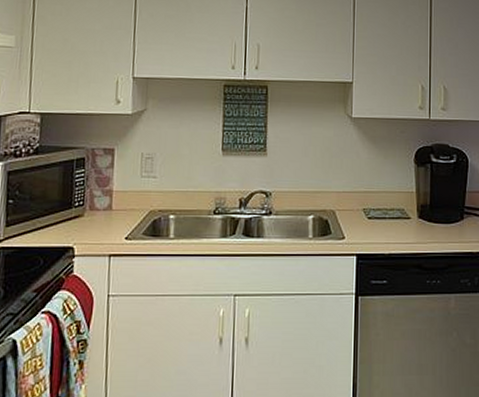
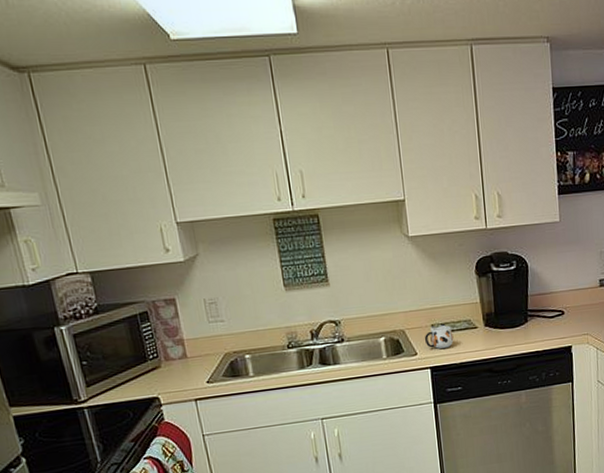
mug: none [354,209,385,235] -> present [424,323,454,349]

